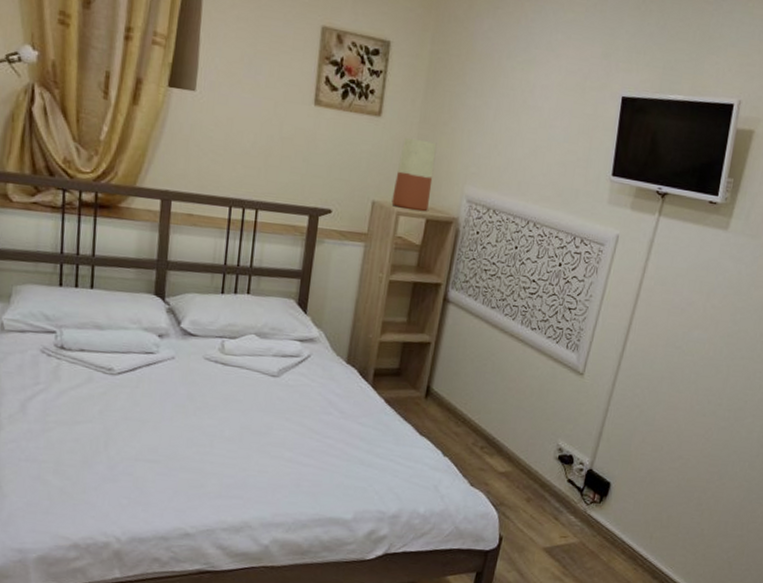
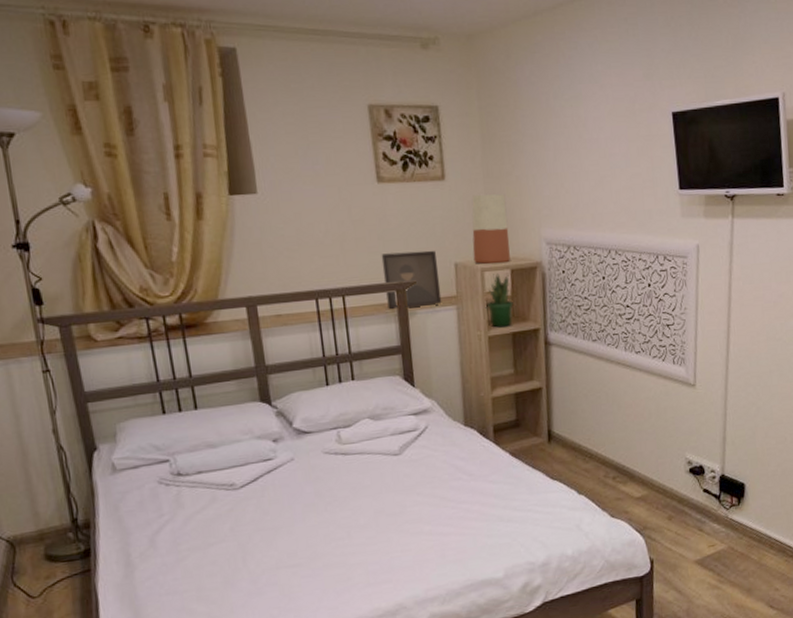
picture frame: none [298,176,356,239] -> present [381,250,442,309]
planter: none [395,220,423,275] -> present [488,273,514,328]

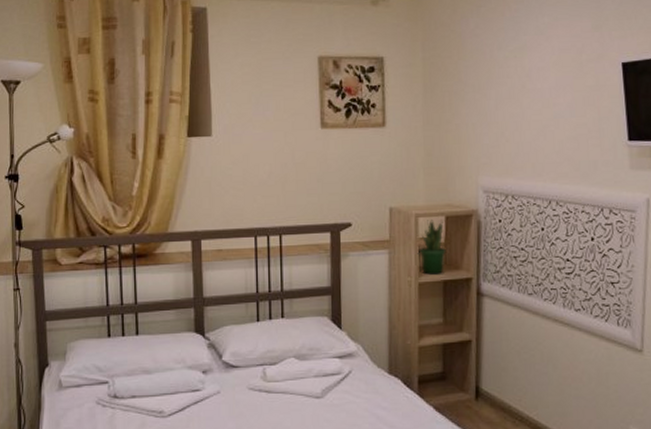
picture frame: present [381,250,442,309] -> none [319,194,375,250]
vase: present [471,194,510,265] -> none [408,141,446,210]

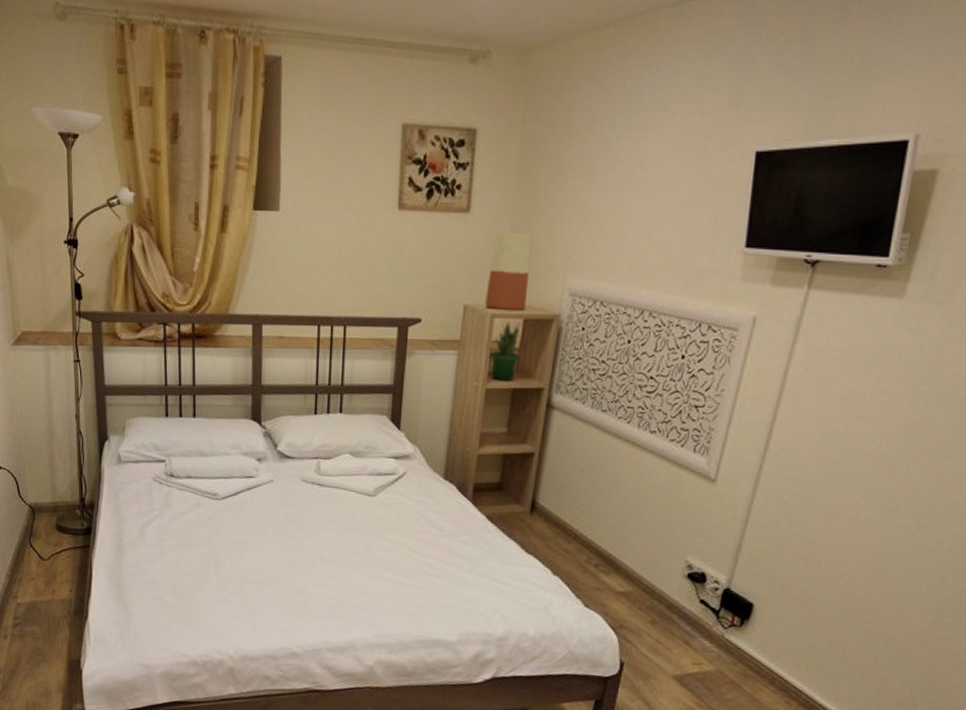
vase: none [408,141,446,210] -> present [485,231,533,312]

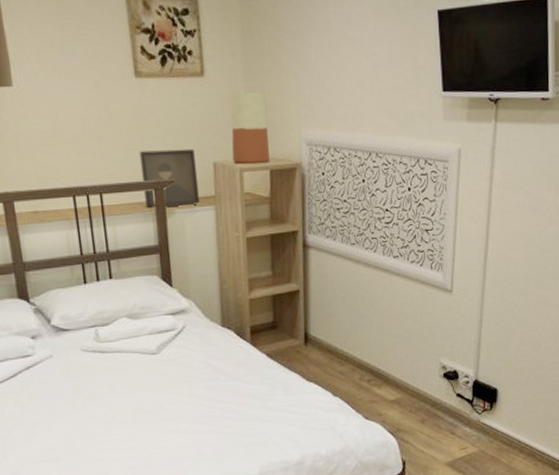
picture frame: none [387,286,446,347] -> present [139,148,201,208]
planter: present [491,322,521,381] -> none [246,174,272,229]

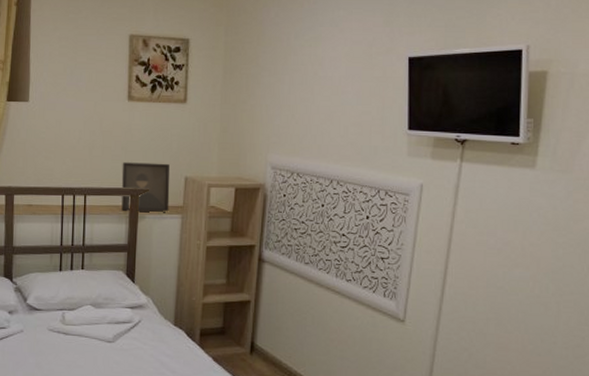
vase: present [231,92,270,165] -> none [202,118,239,182]

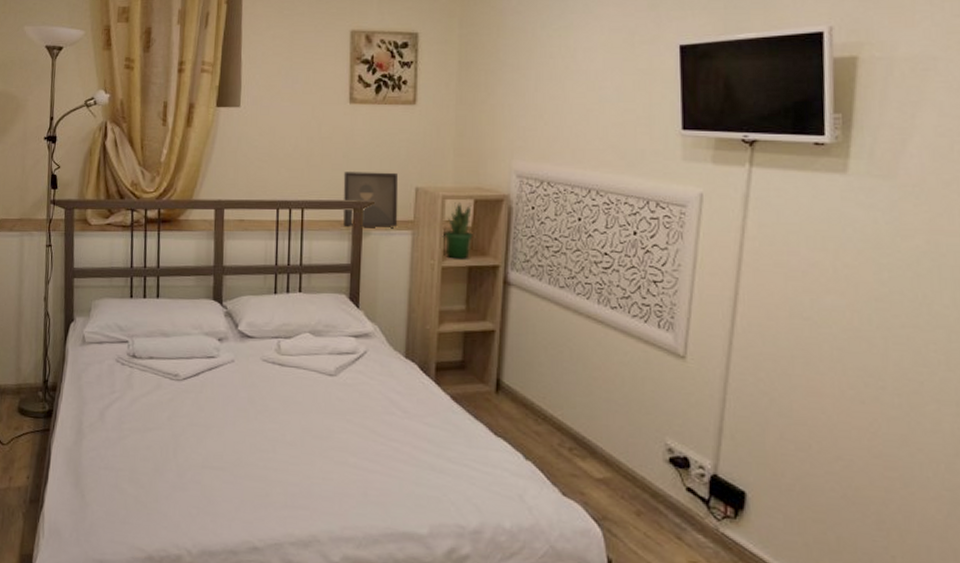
planter: none [210,190,234,240] -> present [445,202,473,259]

